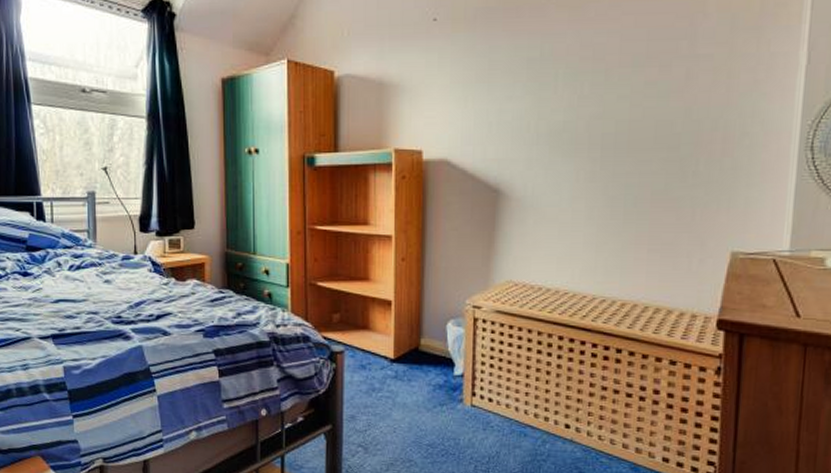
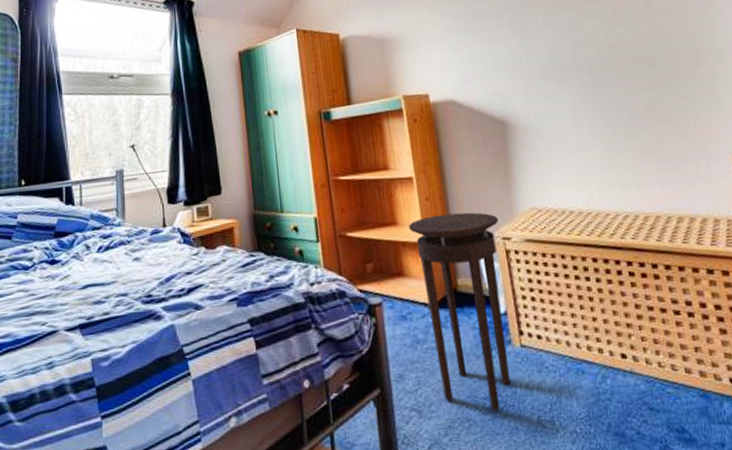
stool: none [380,276,473,457] -> present [408,212,511,412]

